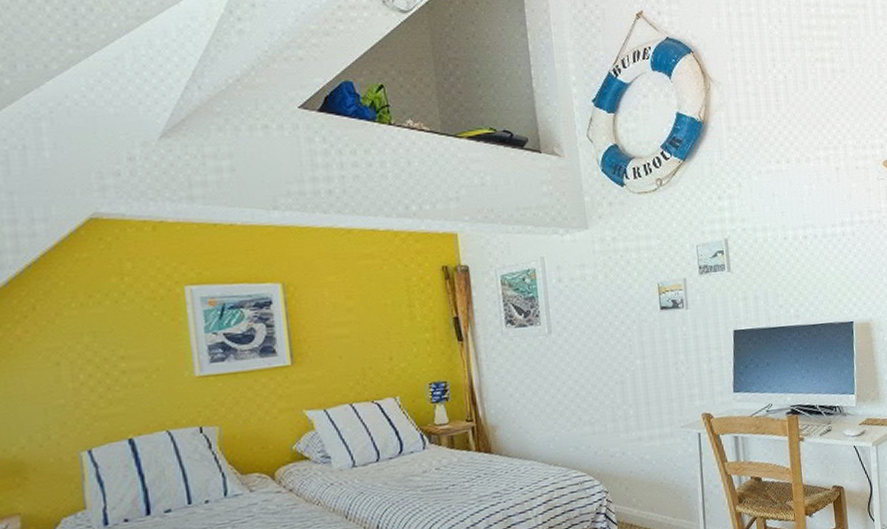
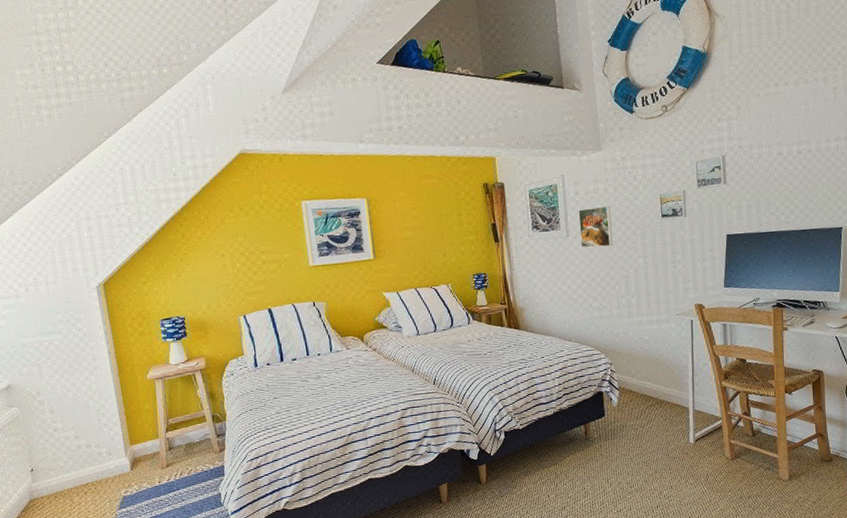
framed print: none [562,295,605,347] -> present [578,205,613,248]

